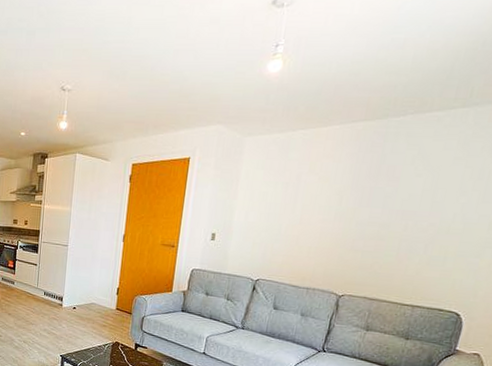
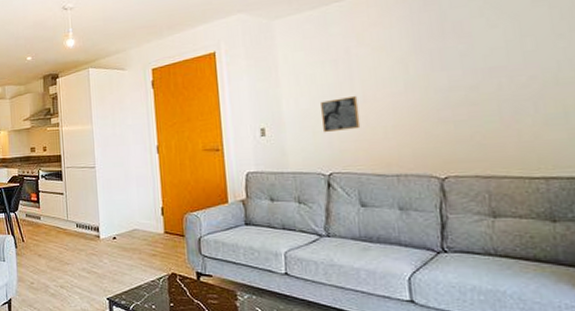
wall art: none [261,216,296,246] -> present [321,95,361,133]

